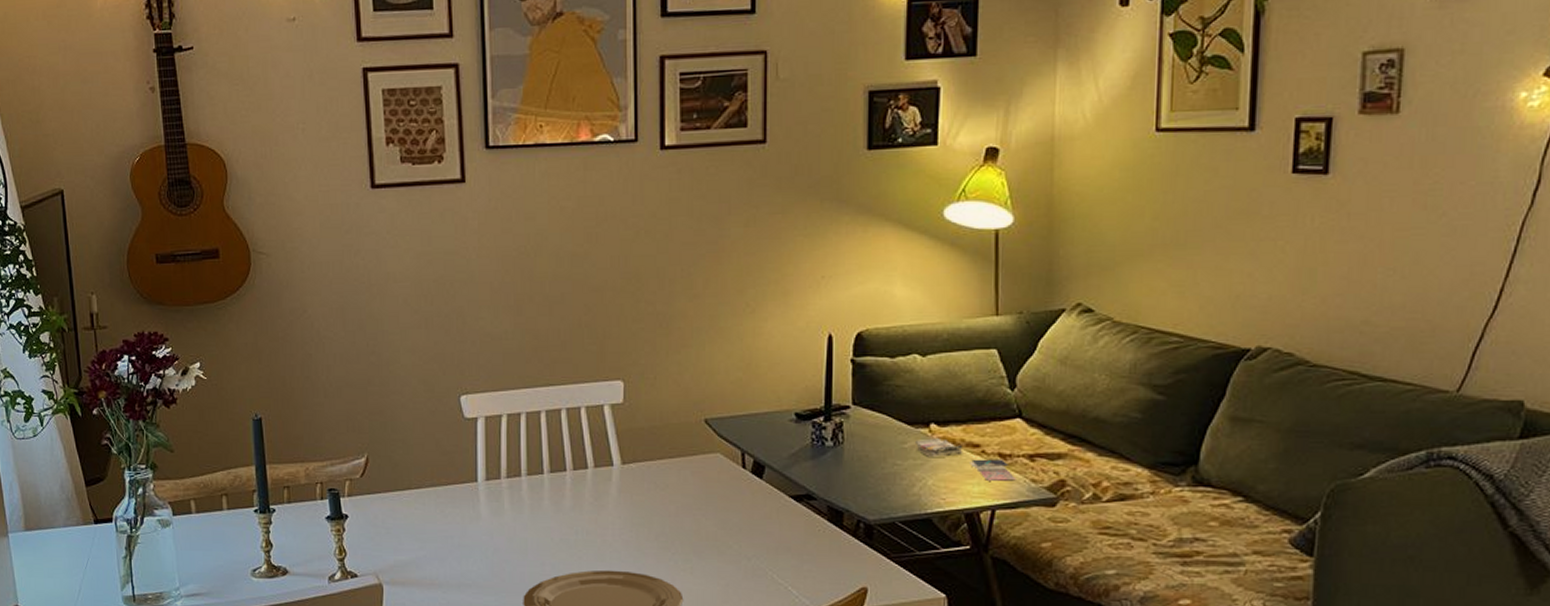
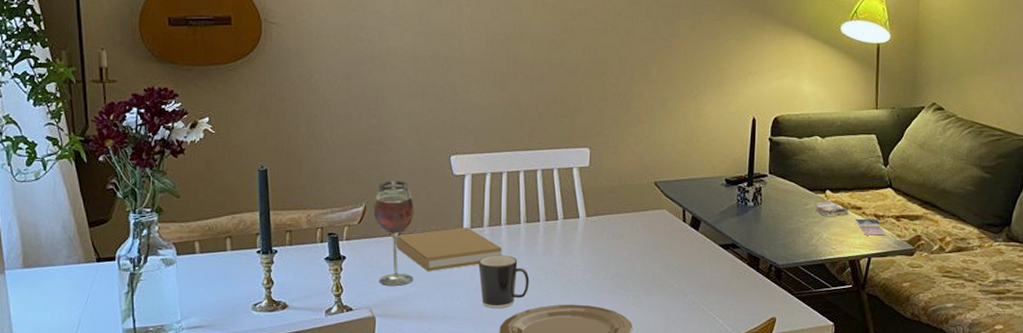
wineglass: none [376,427,423,549] -> present [373,181,415,286]
book: none [403,479,523,532] -> present [397,227,502,272]
mug: none [496,511,557,576] -> present [478,255,530,309]

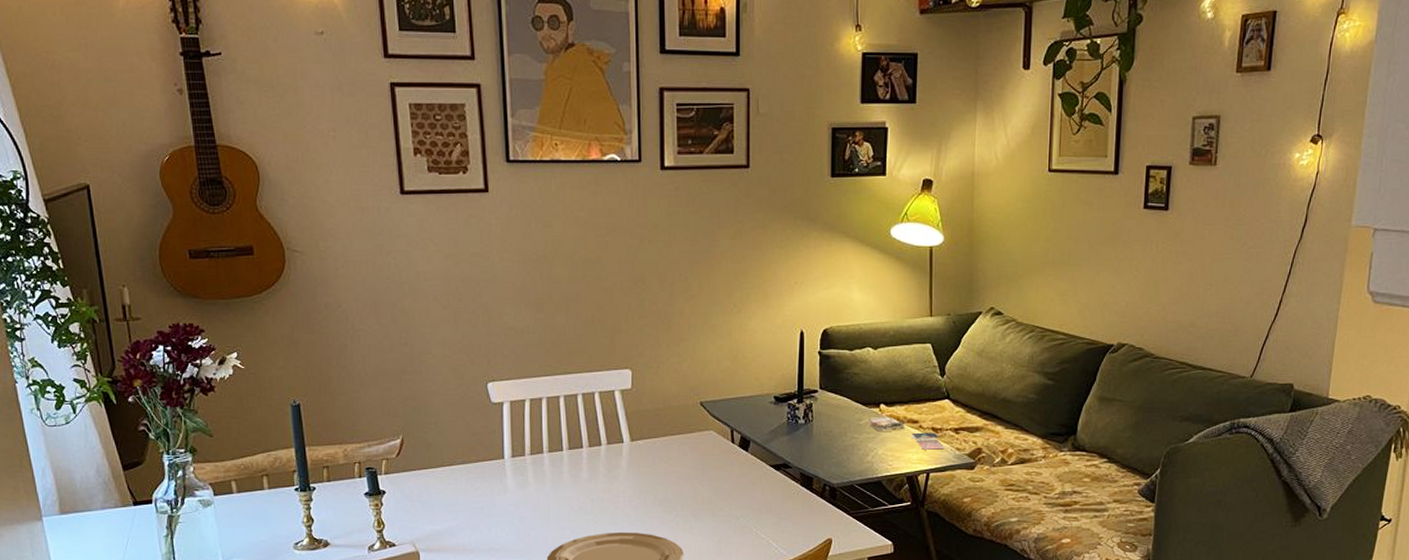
wineglass: present [373,181,415,286] -> none [410,411,456,519]
book: present [397,227,502,272] -> none [436,456,546,504]
mug: present [478,255,530,309] -> none [522,484,575,539]

